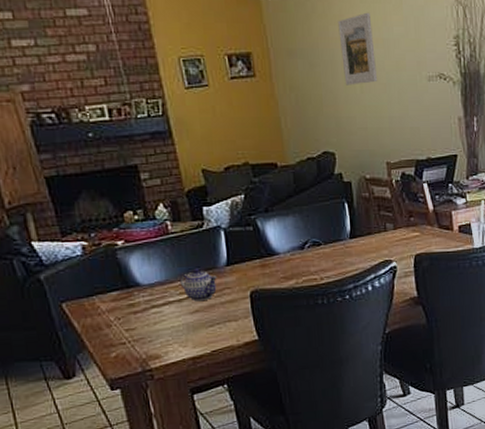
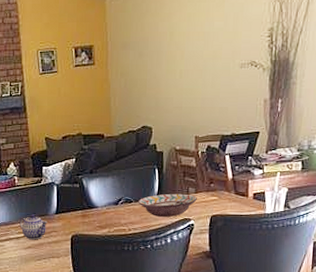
decorative bowl: none [328,231,397,260] -> present [138,193,197,217]
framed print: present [338,12,378,85] -> none [166,10,196,72]

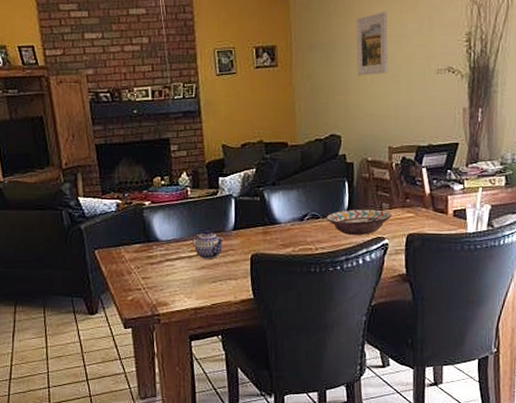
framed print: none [166,10,196,72] -> present [356,11,389,76]

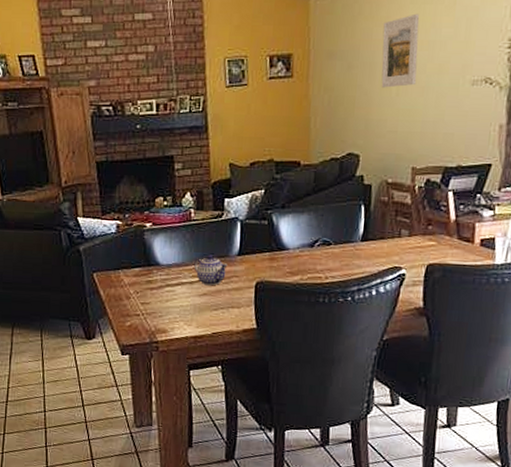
decorative bowl: present [326,209,391,235] -> none [339,235,411,264]

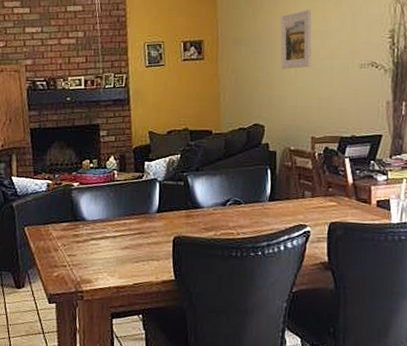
teapot: present [194,254,228,286] -> none [117,211,148,240]

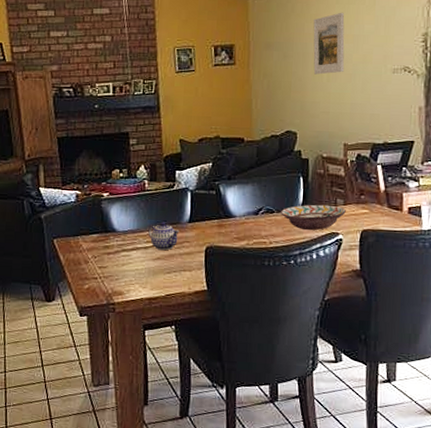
teapot: none [117,211,148,240] -> present [148,222,179,251]
decorative bowl: none [248,196,314,222] -> present [281,204,346,230]

